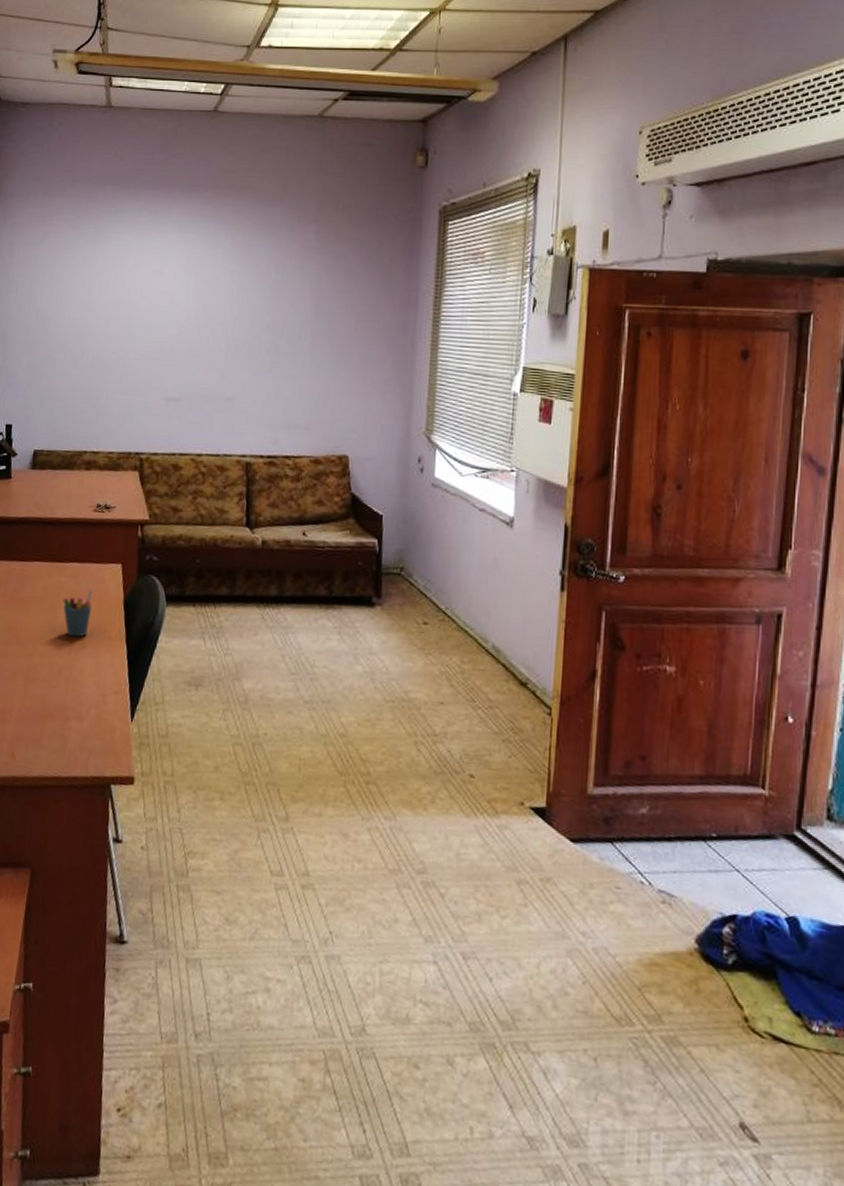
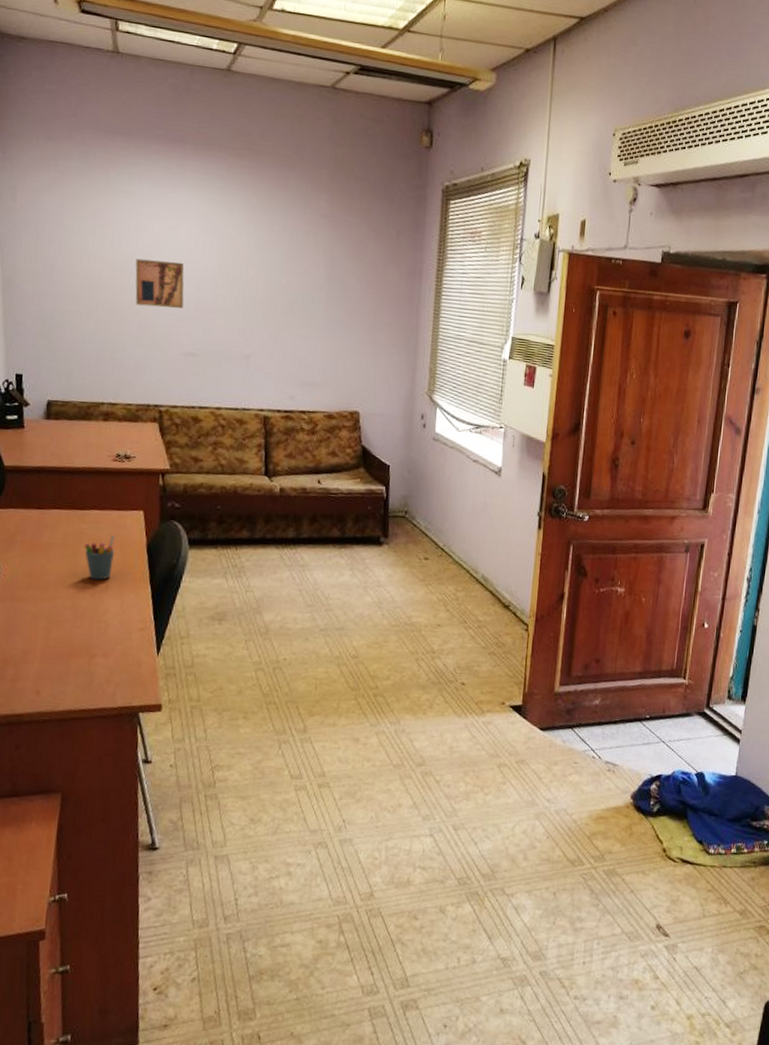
wall art: none [120,304,168,353] -> present [135,258,184,308]

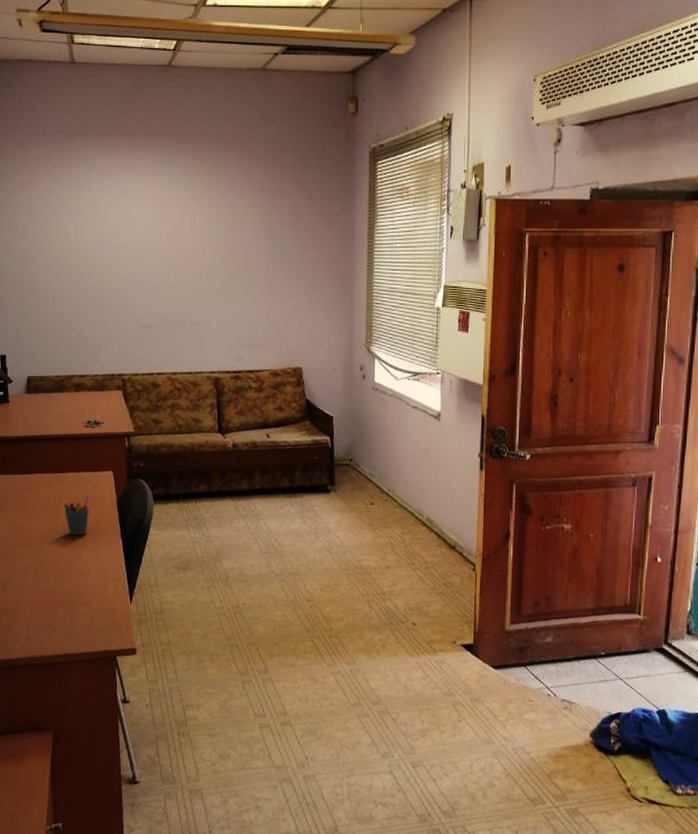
wall art: present [135,258,184,308] -> none [97,244,140,286]

